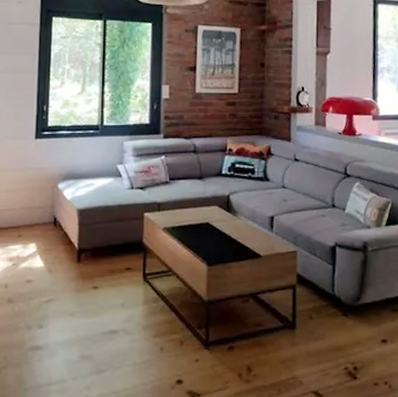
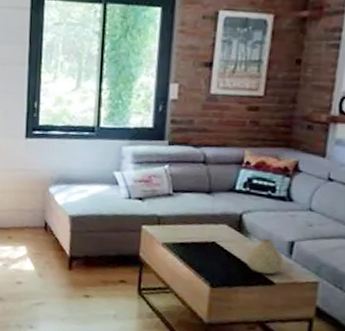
vase: none [236,215,267,249] -> present [246,238,284,275]

